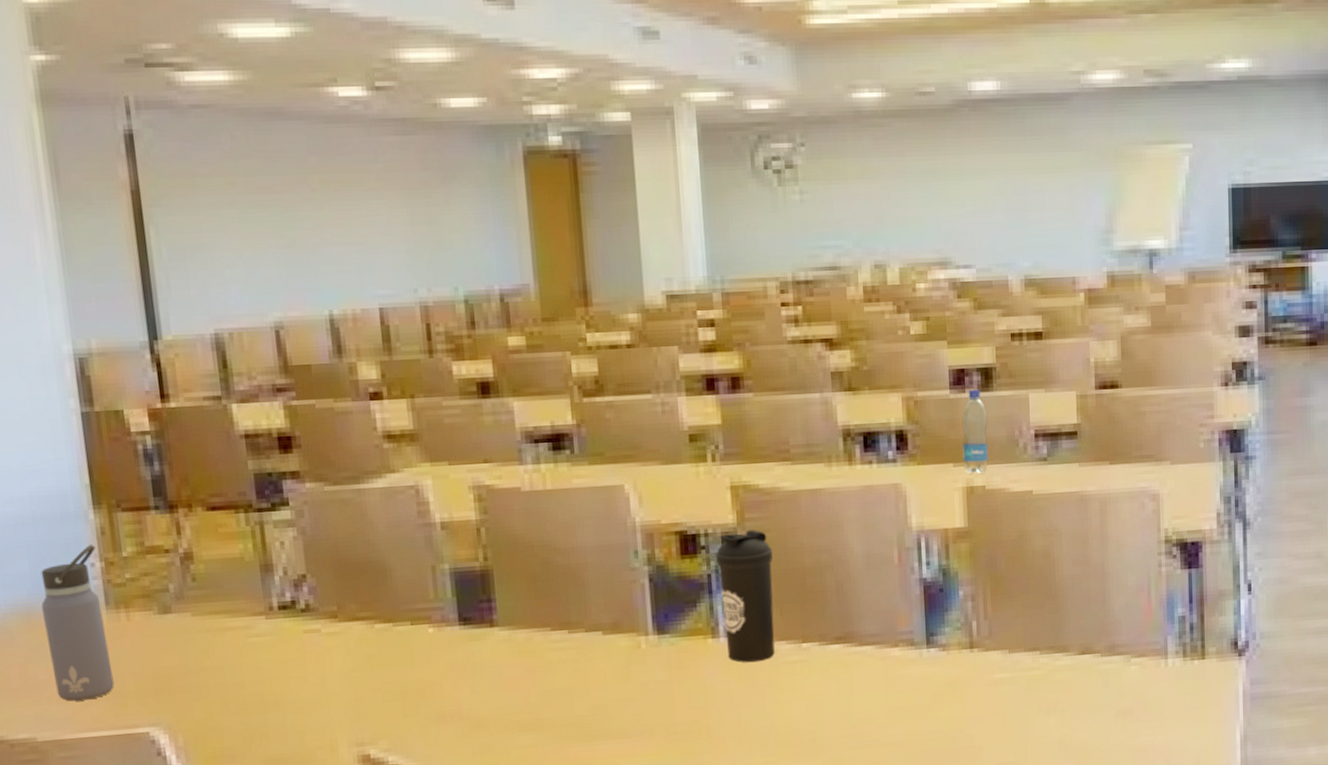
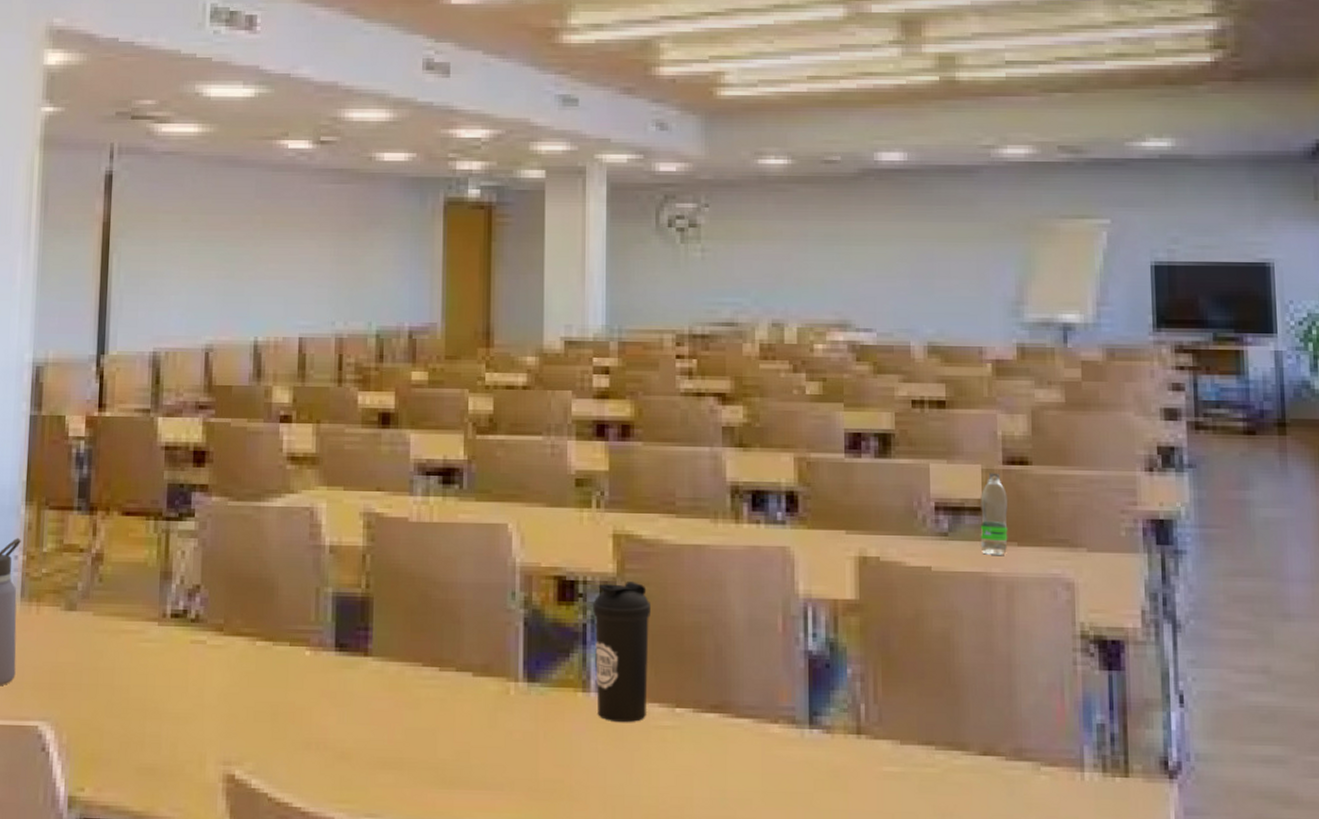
bottle: present [962,389,988,474] -> none [856,455,884,544]
bottle: none [1076,398,1101,475] -> present [980,473,1009,555]

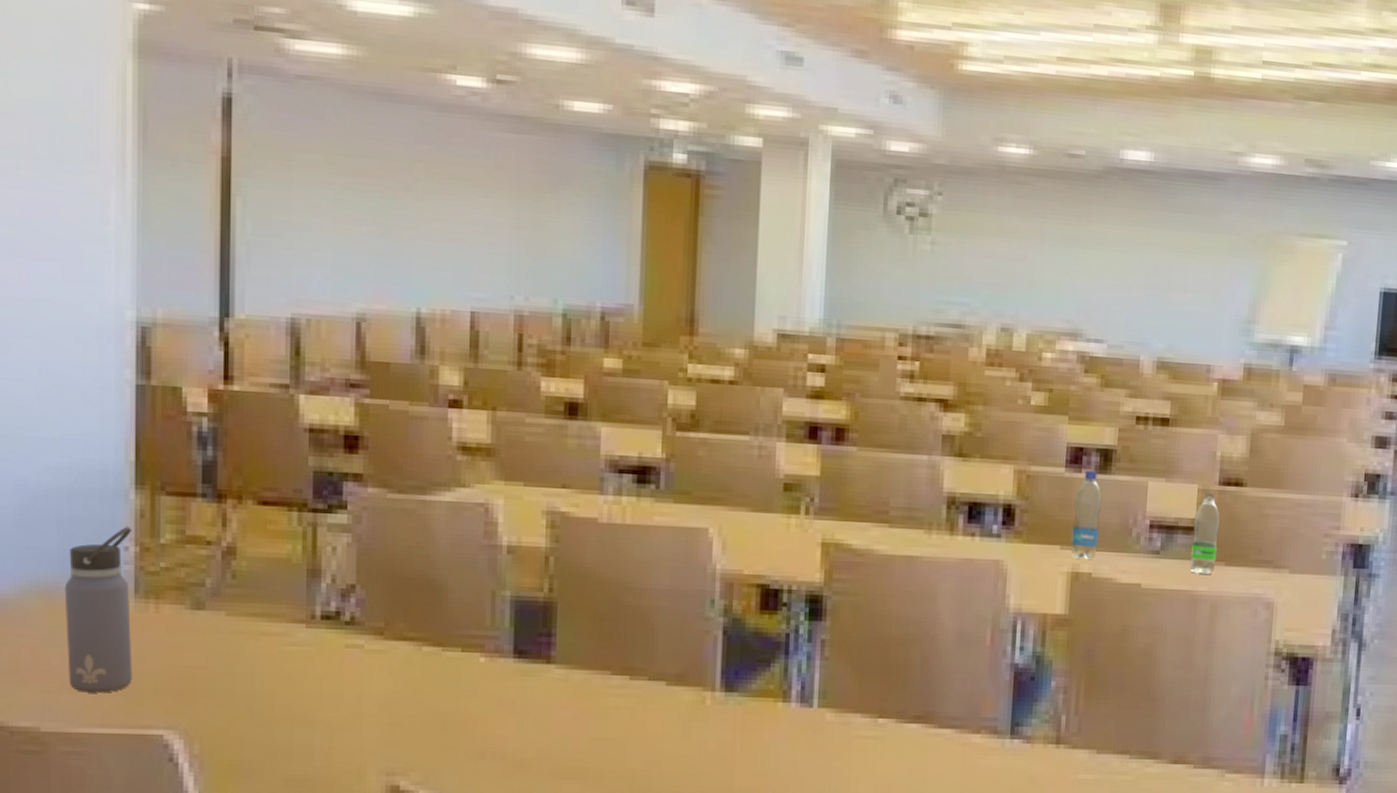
water bottle: present [593,582,650,722] -> none [797,591,858,732]
bottle: none [856,455,884,544] -> present [1070,470,1102,561]

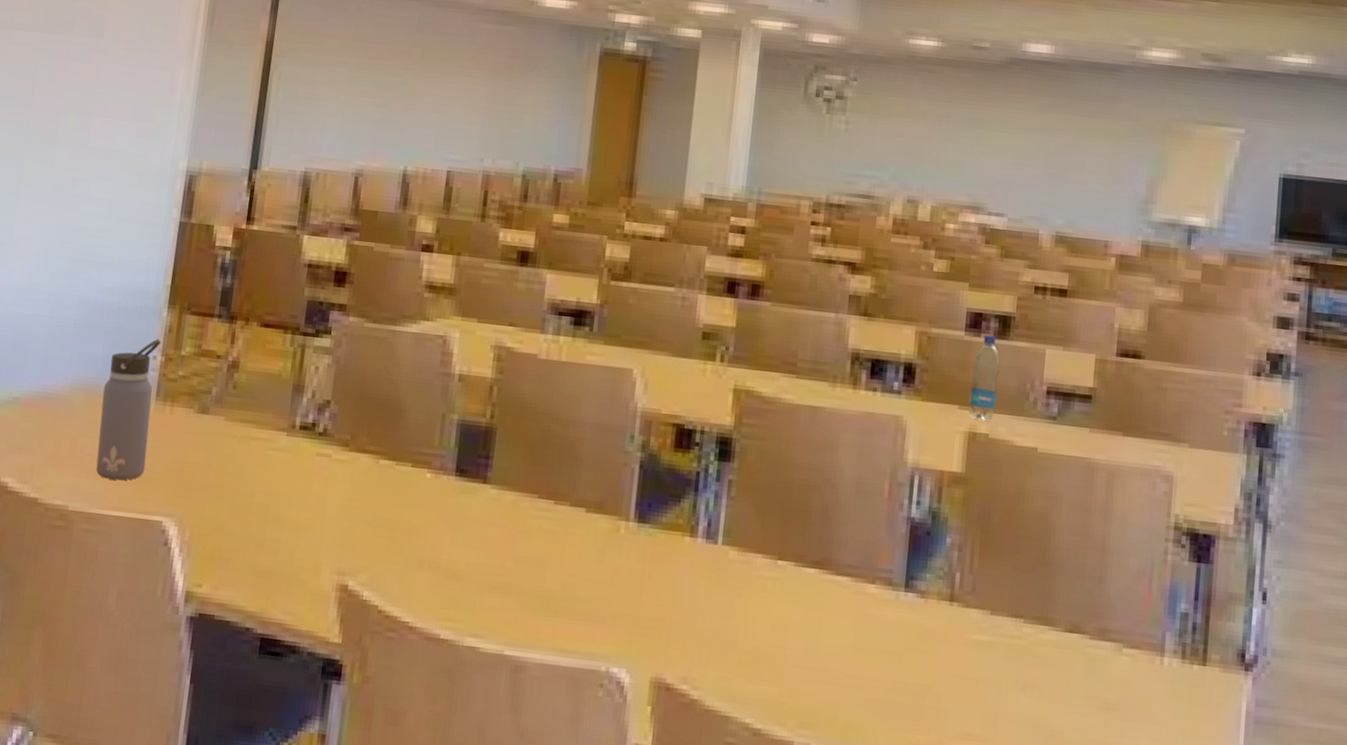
bottle: present [1189,493,1221,574] -> none [1086,363,1119,443]

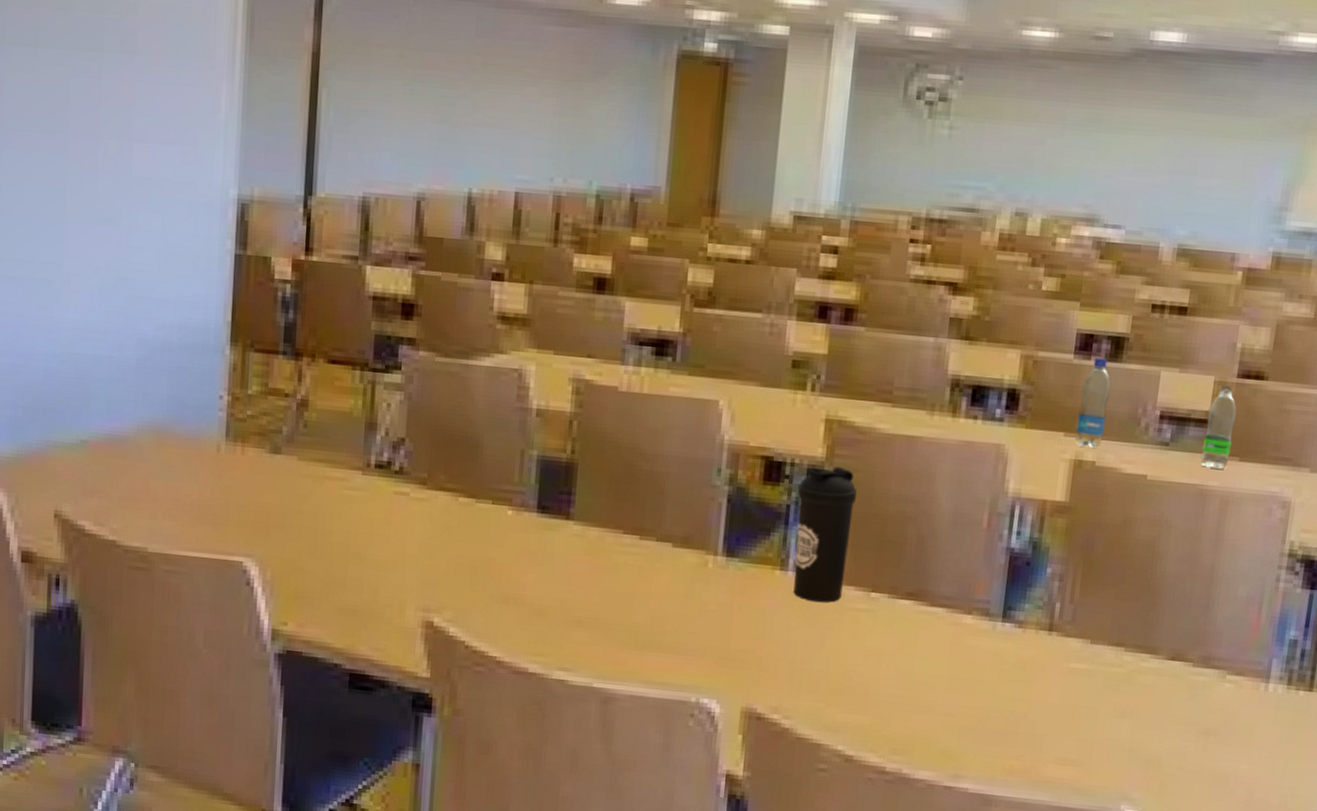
water bottle: present [96,338,161,481] -> none [171,377,226,522]
water bottle: none [702,435,764,570] -> present [793,467,857,602]
bottle: none [1086,363,1119,443] -> present [1200,385,1238,469]

